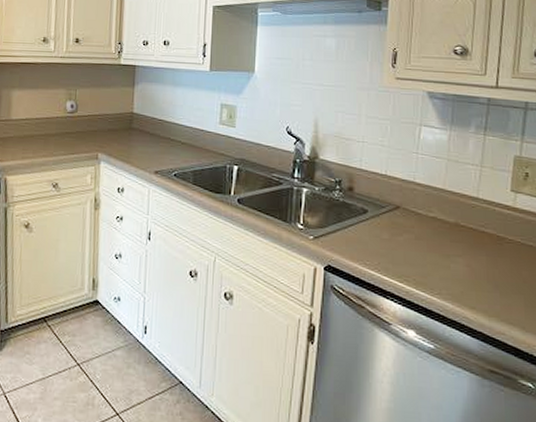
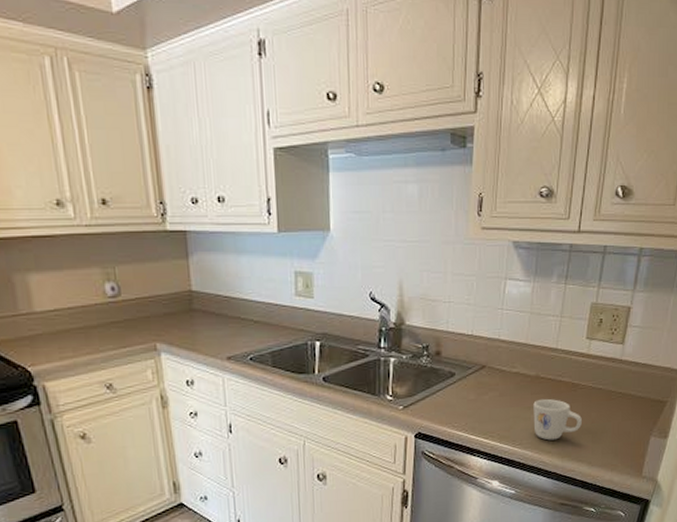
mug: none [453,248,511,295] -> present [533,398,582,441]

